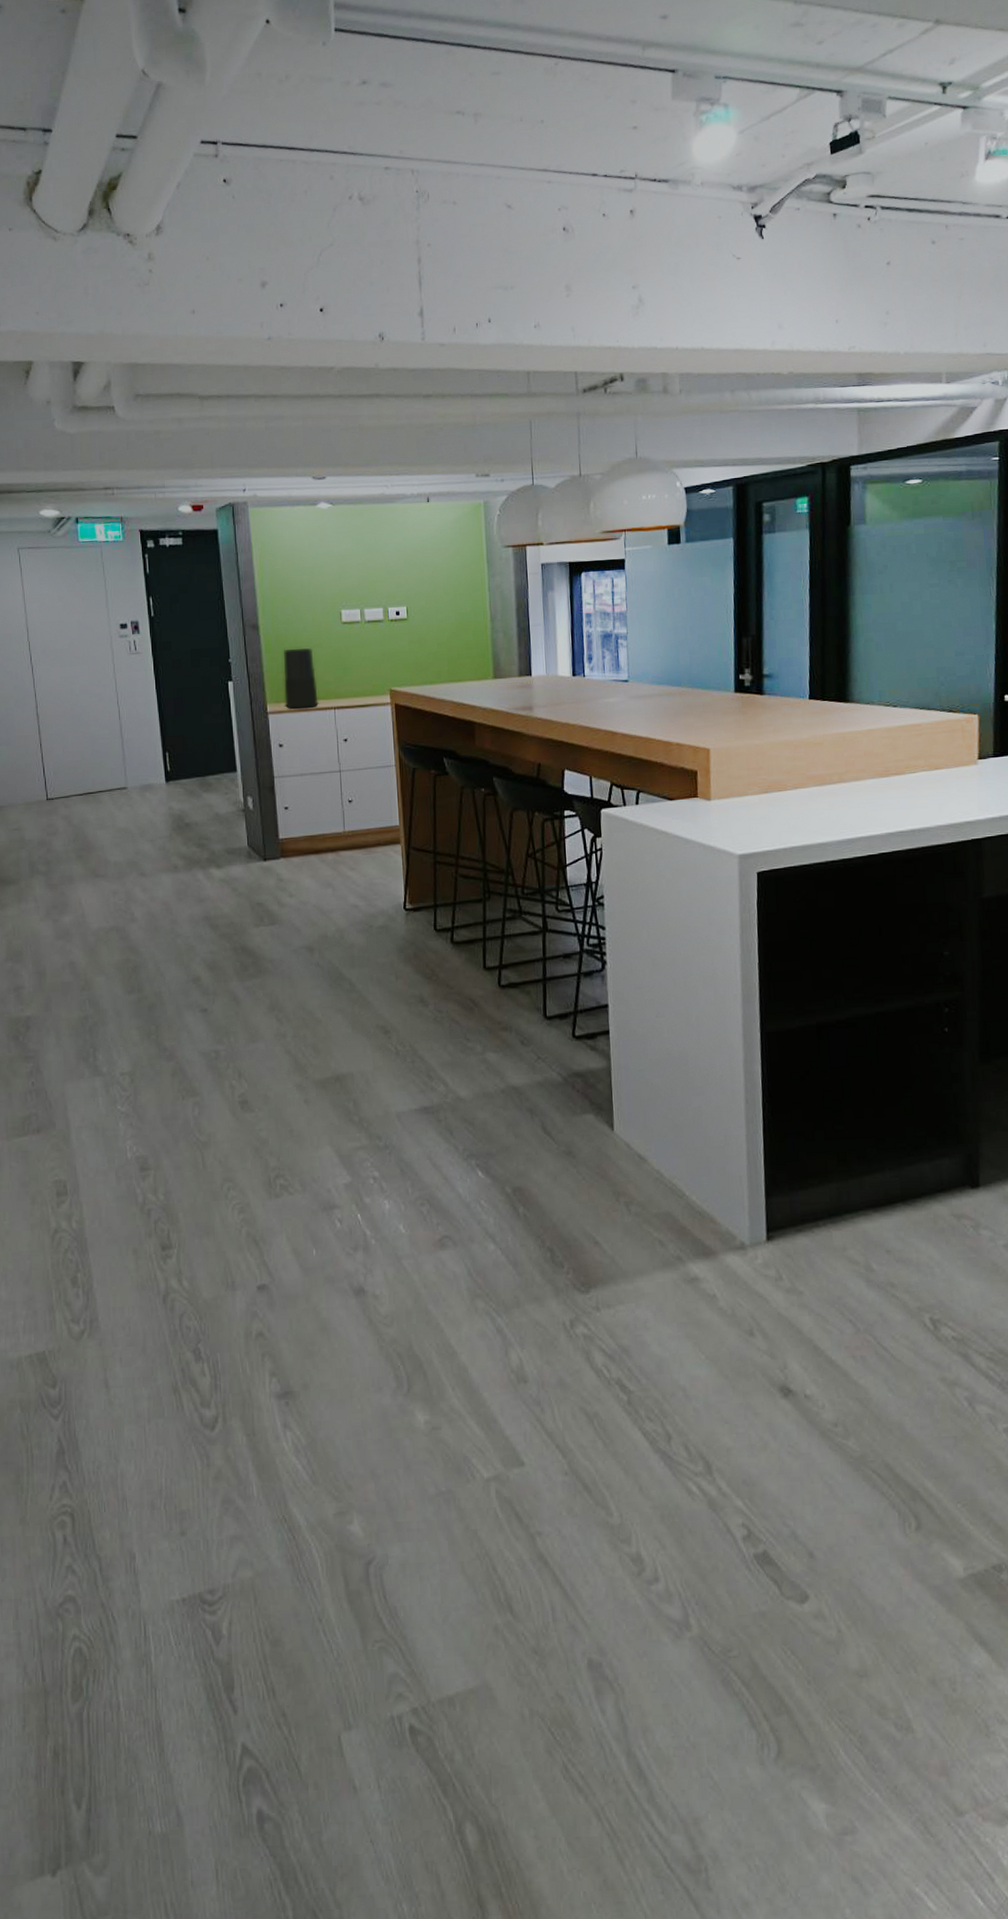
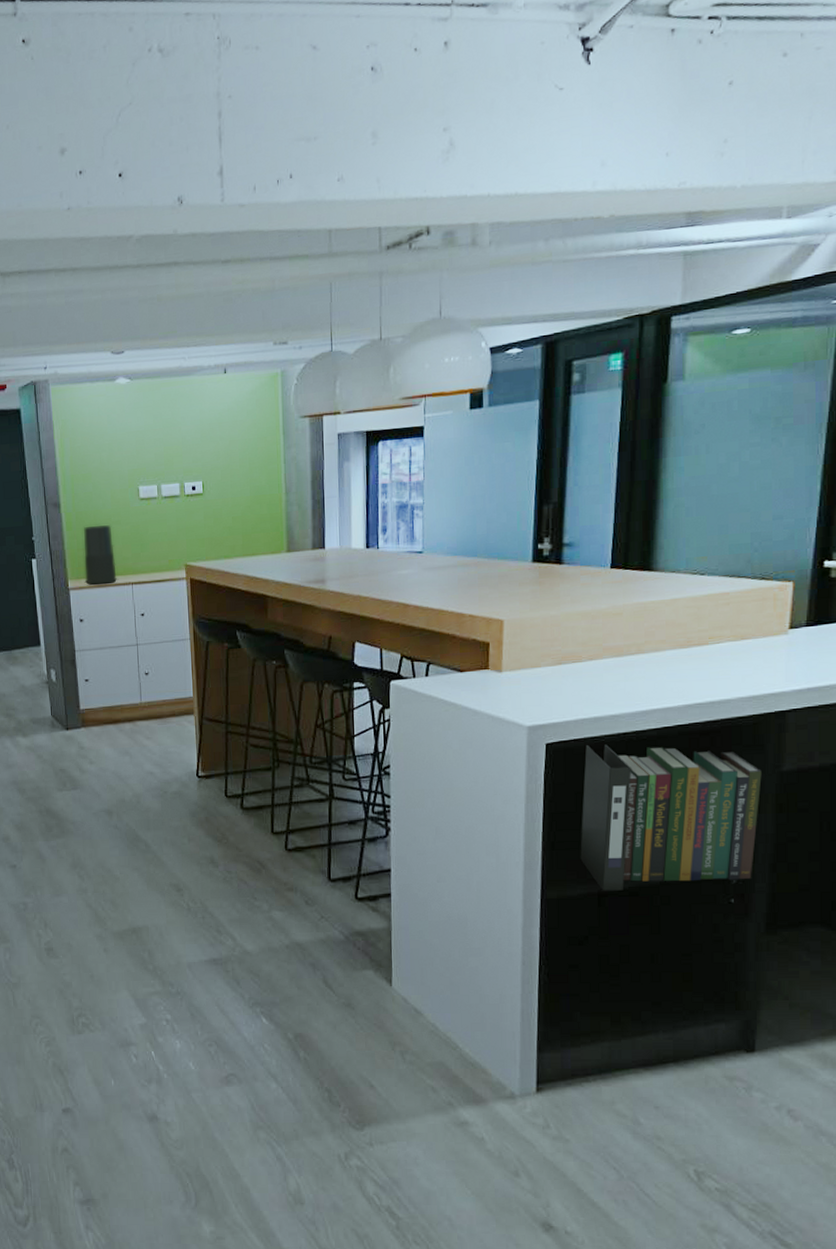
binder: none [795,873,842,1023] -> present [580,744,631,891]
books: none [827,874,965,1012] -> present [618,746,762,882]

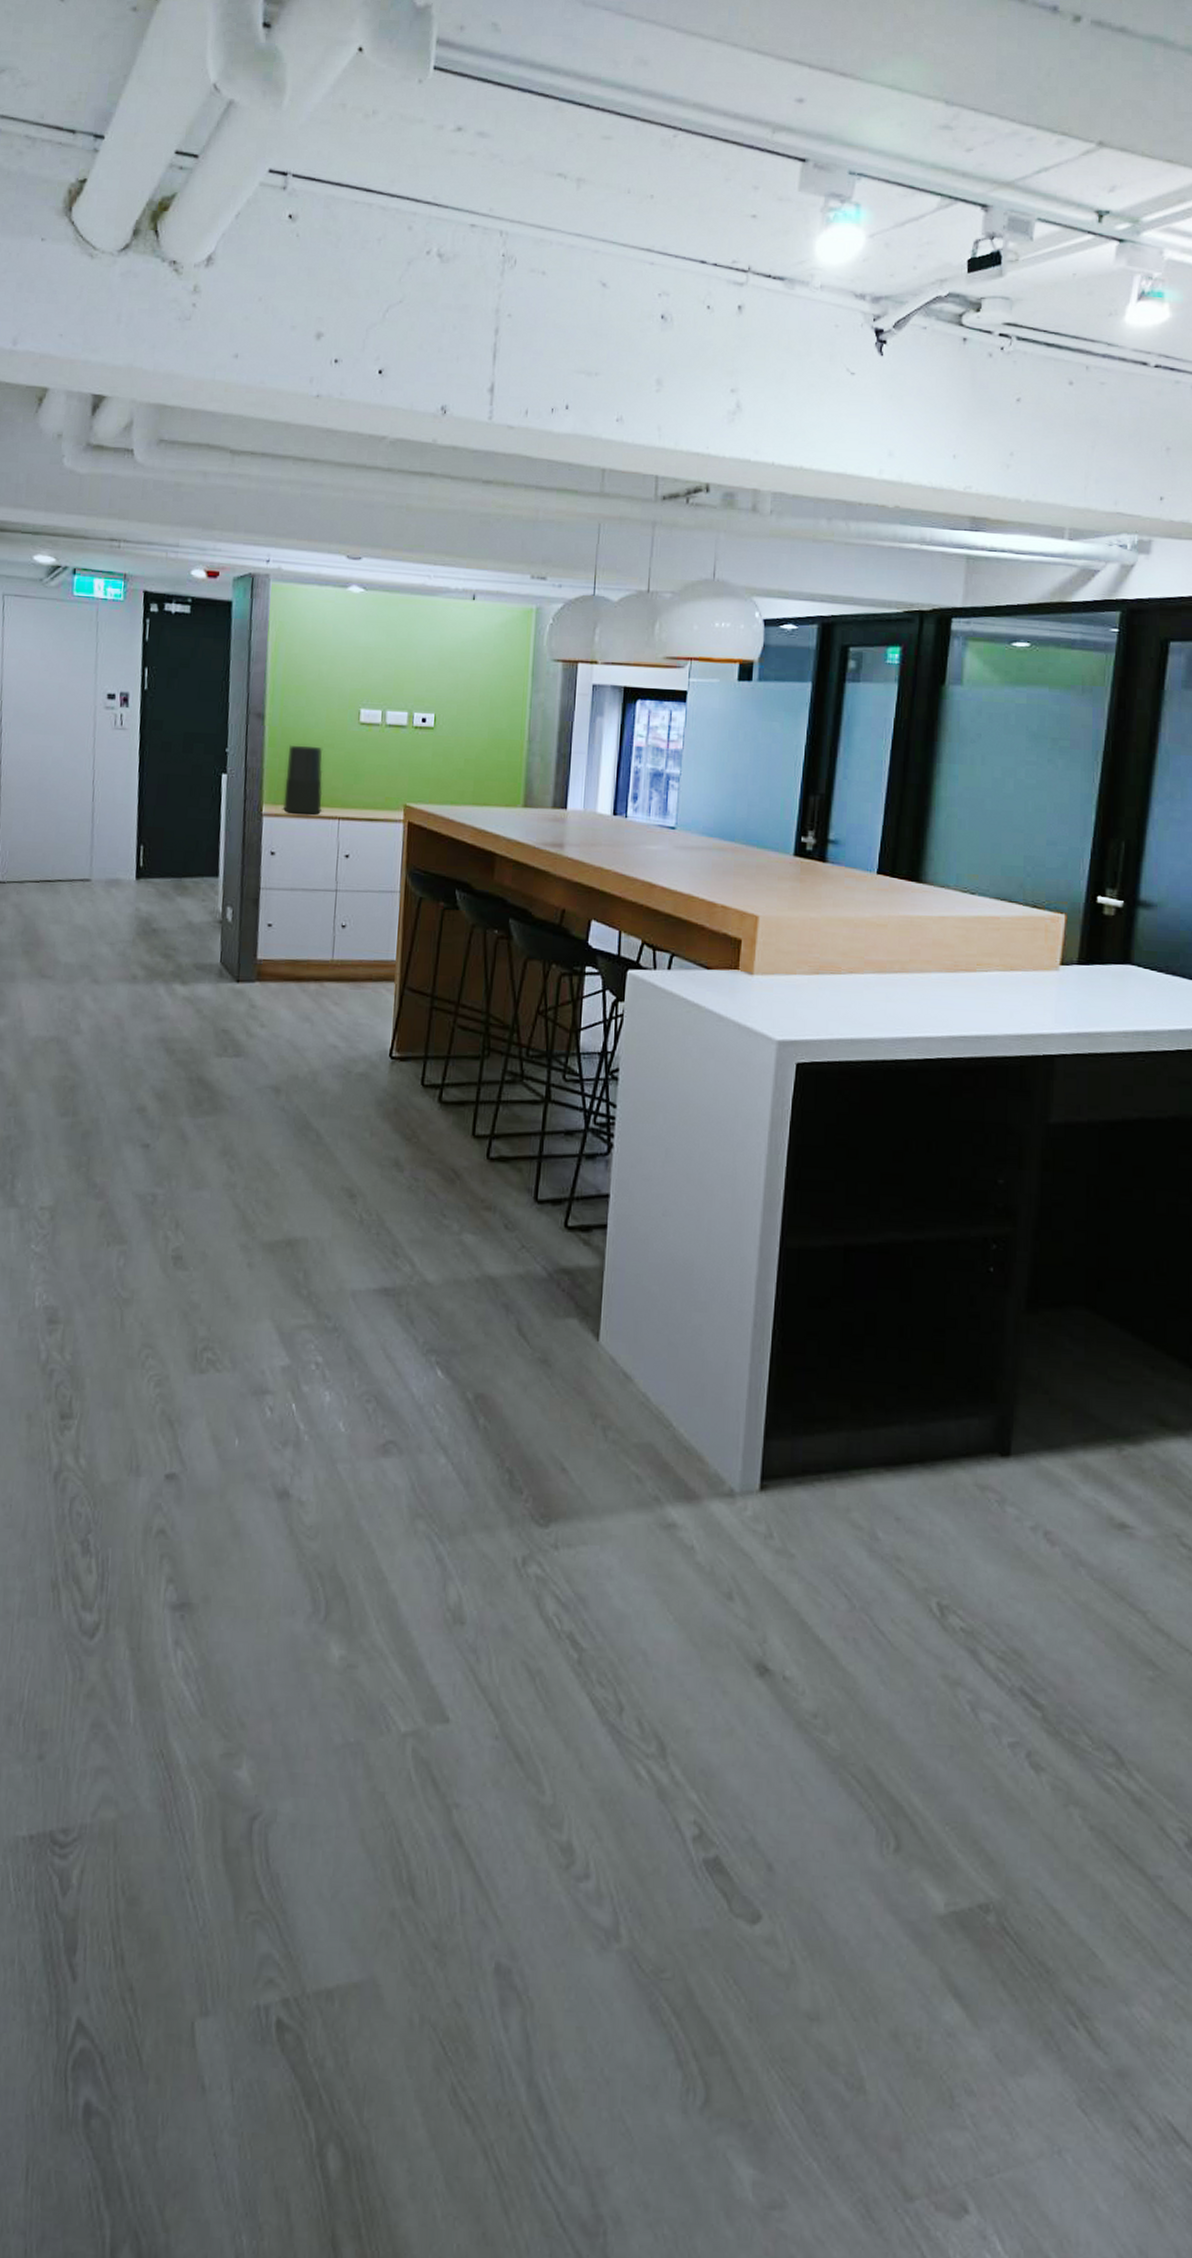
binder: present [580,744,631,891] -> none [827,1070,888,1246]
books: present [618,746,762,882] -> none [873,1080,1027,1246]

